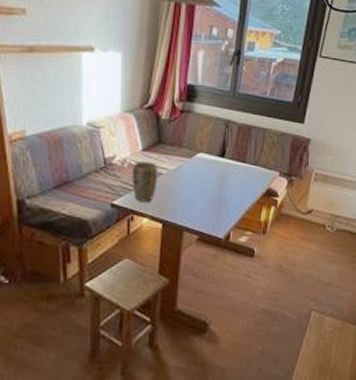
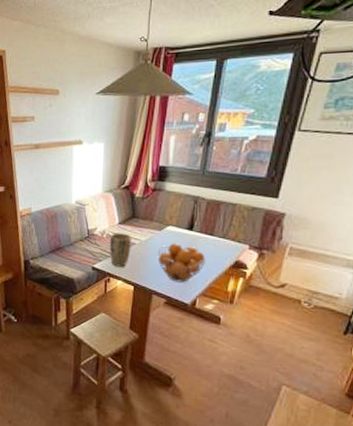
fruit basket: none [188,172,239,215] -> present [158,243,207,283]

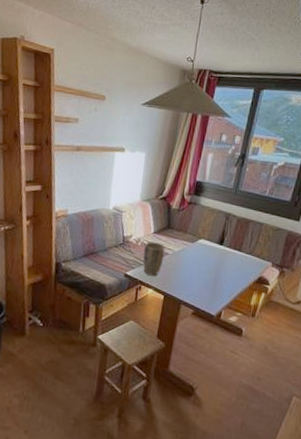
fruit basket: present [158,243,207,283] -> none [188,256,233,295]

